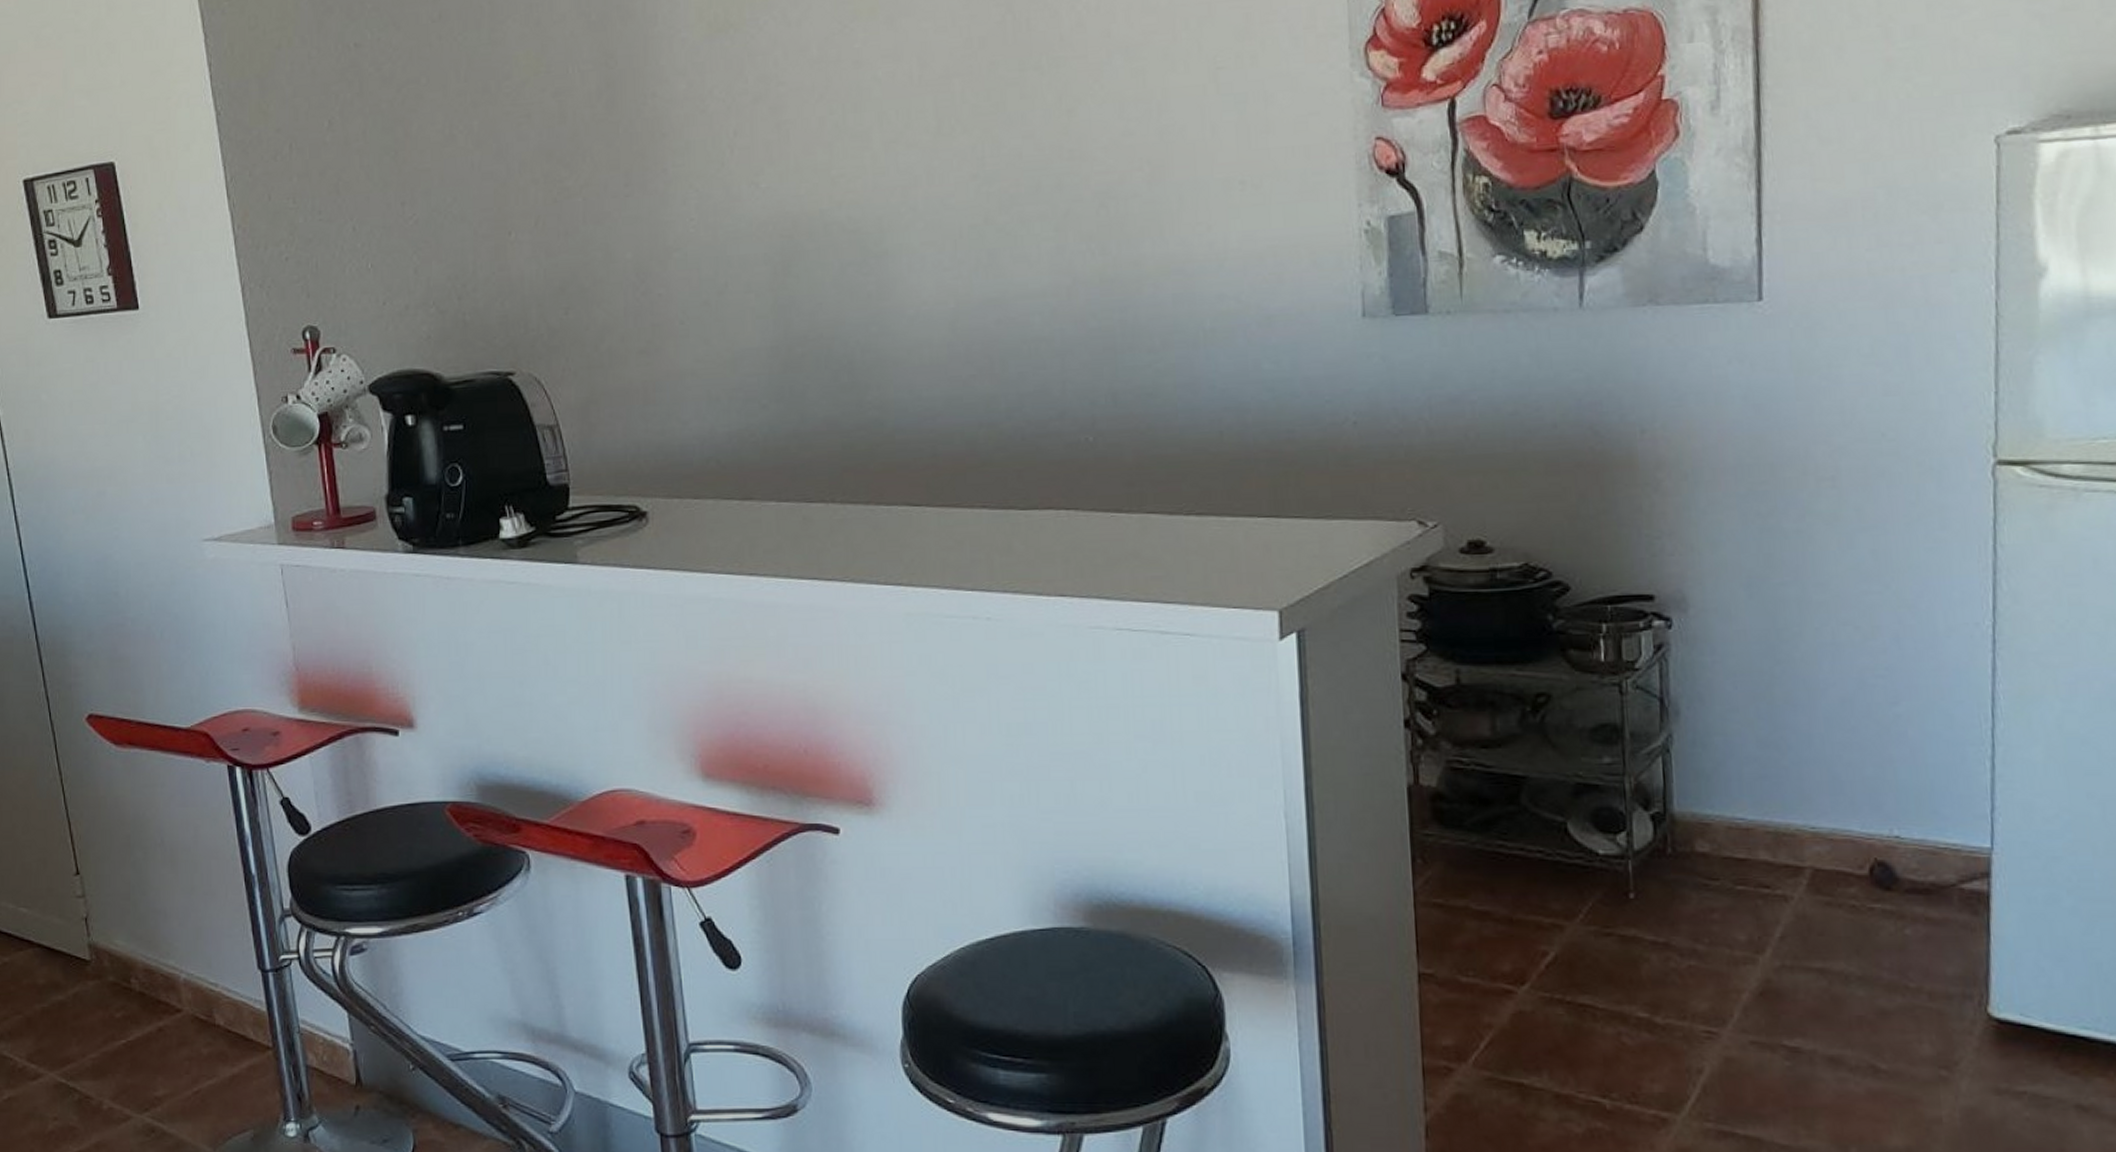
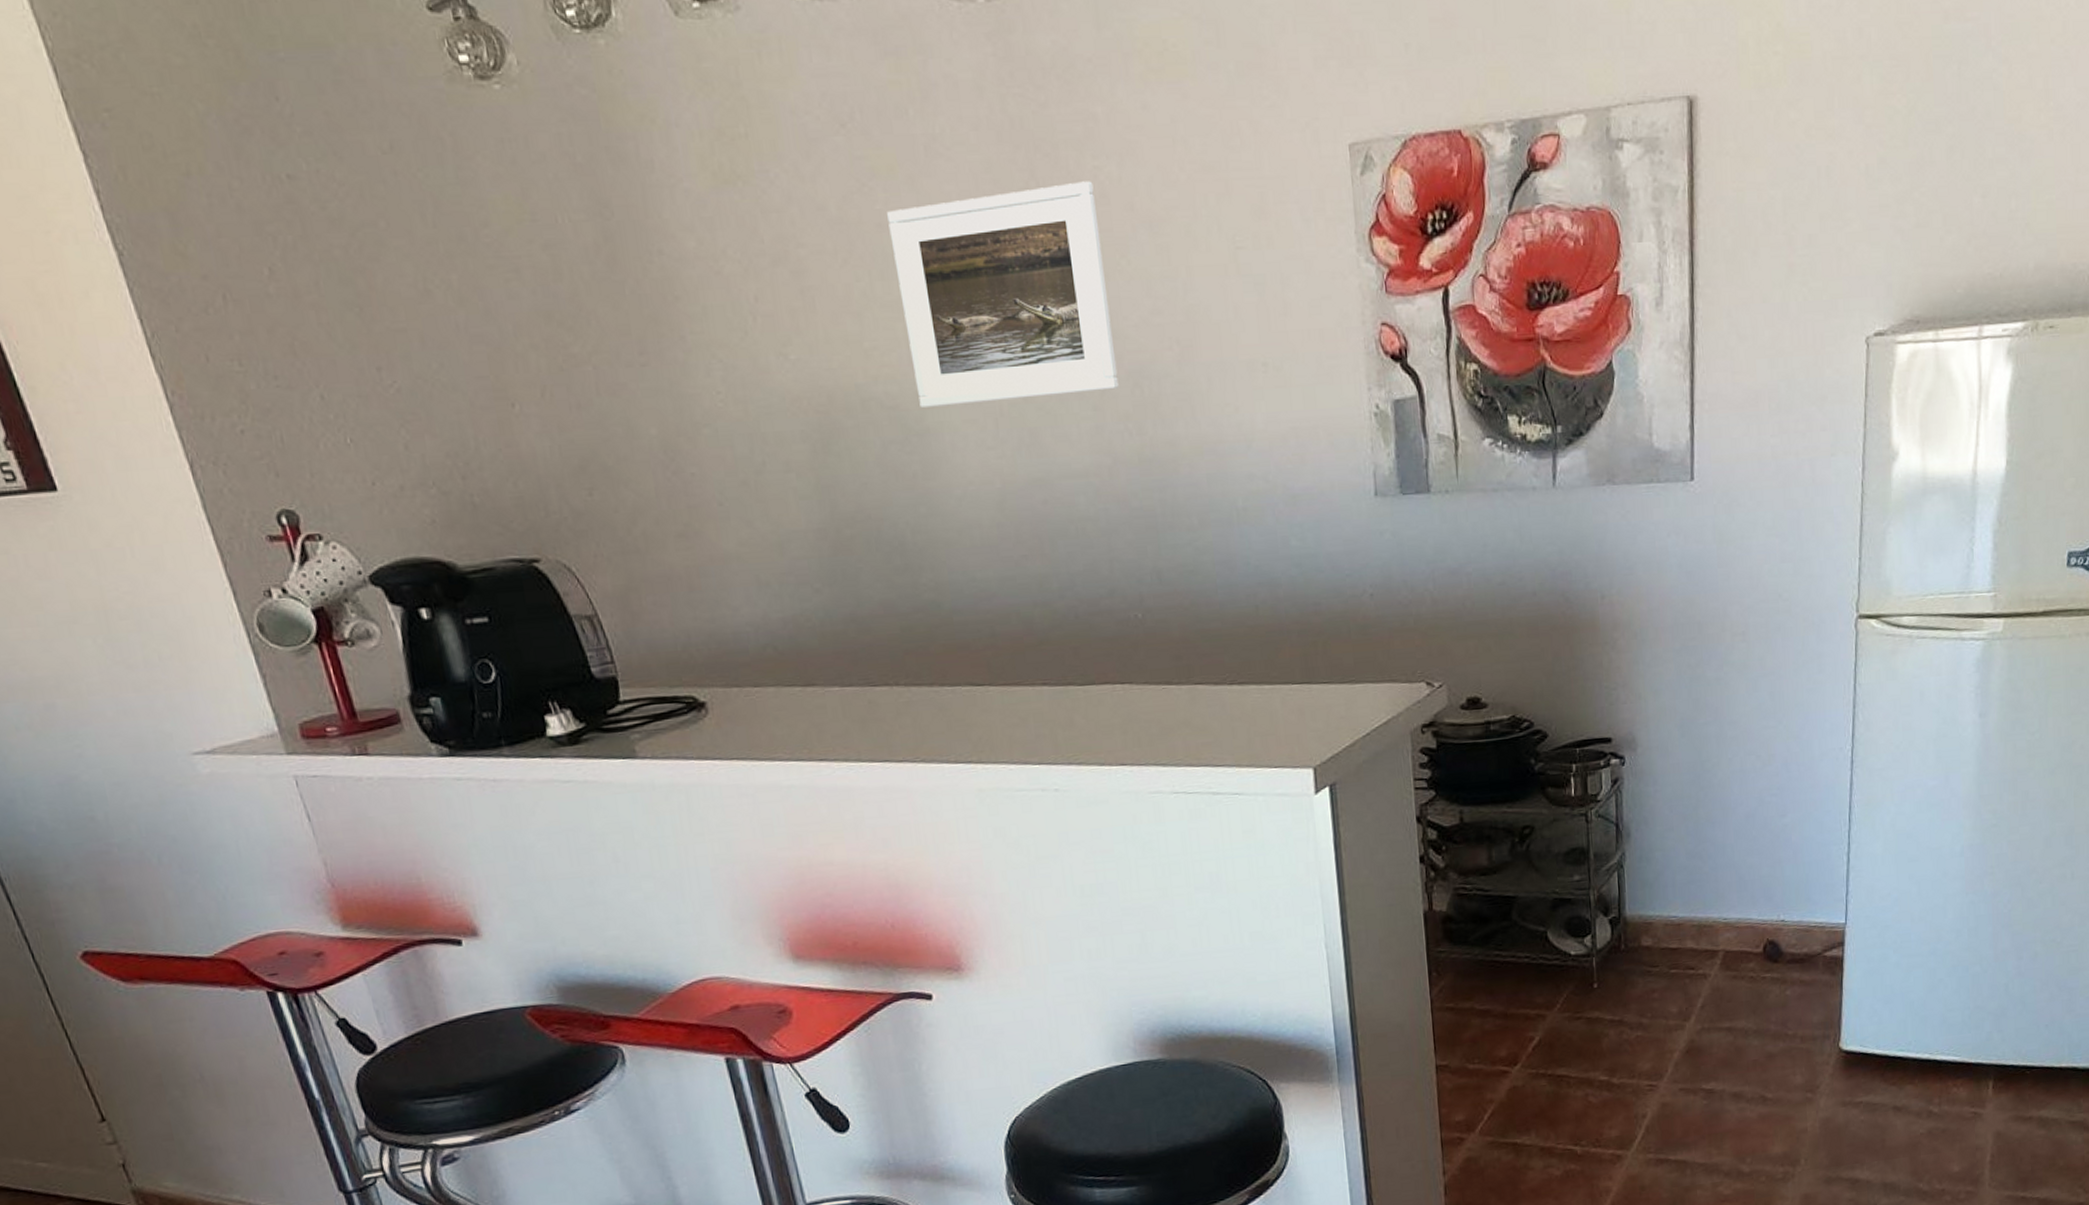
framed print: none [865,11,1084,232] -> present [887,181,1119,409]

